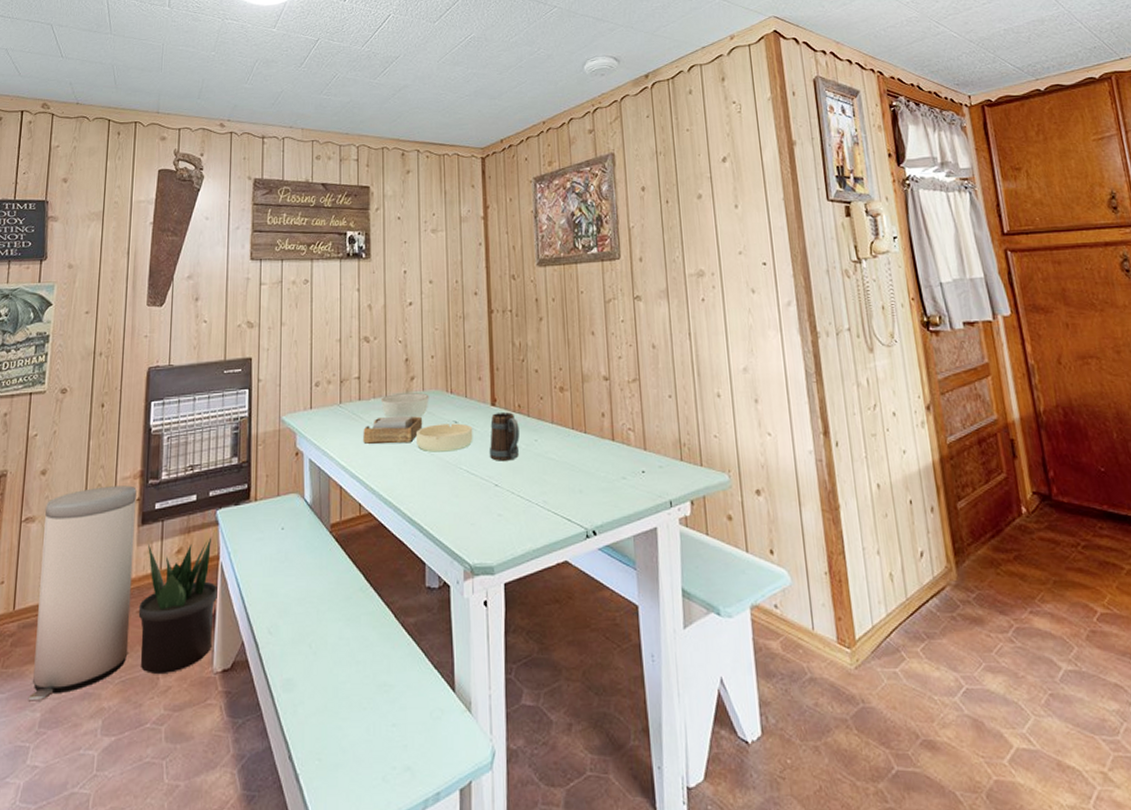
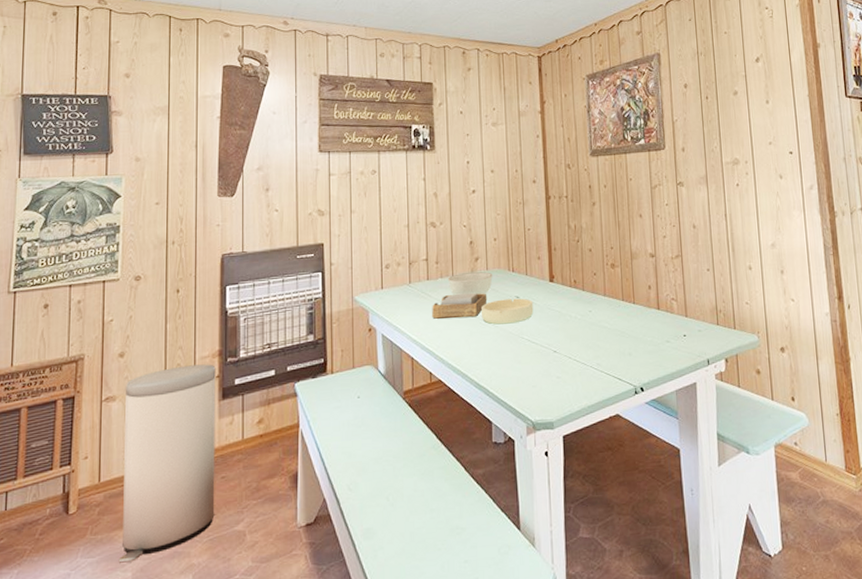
planter: present [138,537,218,674] -> none [223,407,299,531]
beer mug: present [489,412,519,461] -> none [548,287,575,331]

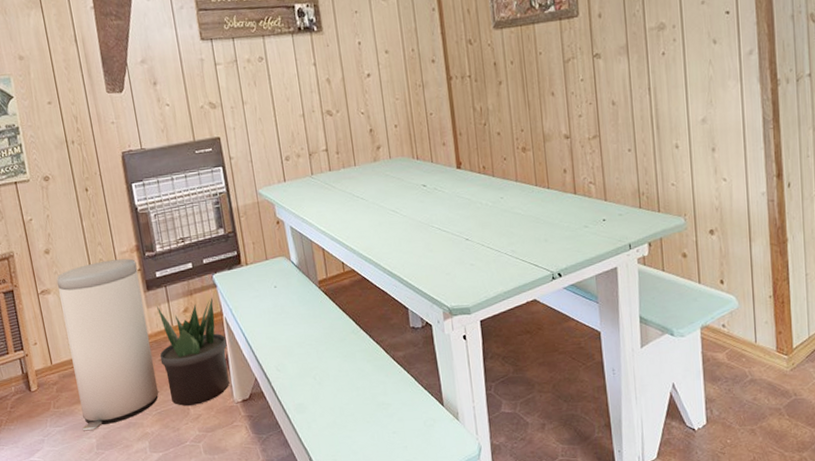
planter: none [223,407,299,531] -> present [157,297,230,406]
napkin holder: present [432,293,488,319] -> none [337,182,393,210]
bowl: present [447,272,493,296] -> none [350,160,397,187]
ashtray: present [482,298,534,325] -> none [388,186,442,214]

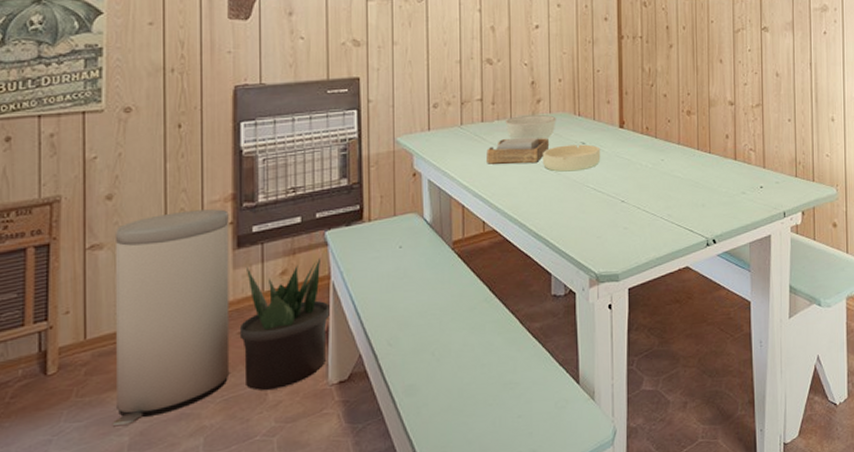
napkin holder: none [337,182,393,210] -> present [486,137,550,164]
bowl: none [350,160,397,187] -> present [505,115,556,140]
ashtray: none [388,186,442,214] -> present [543,144,601,172]

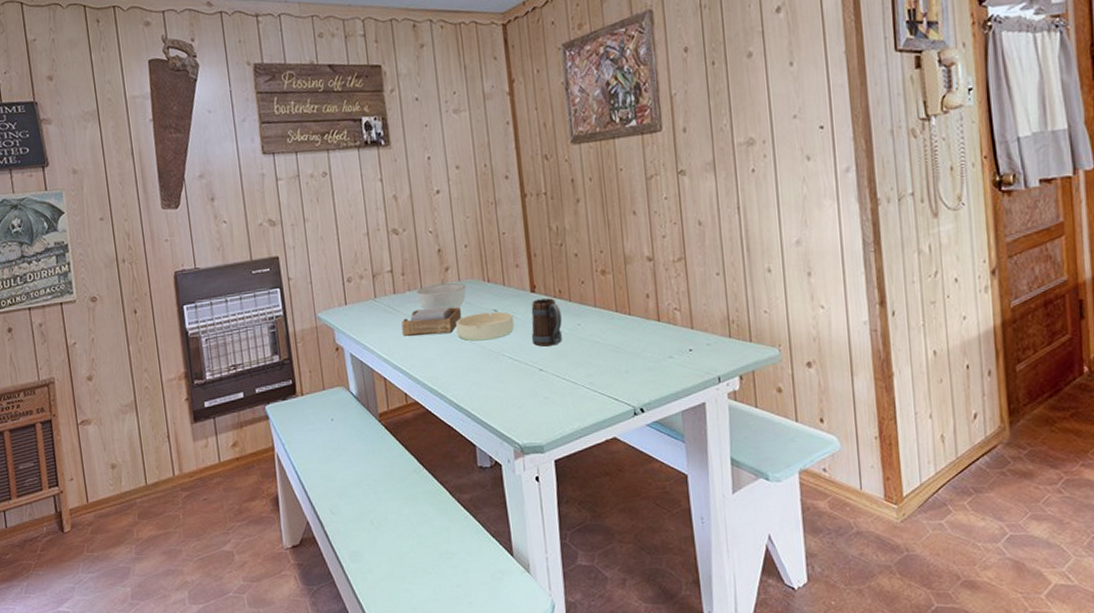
pedal bin: present [112,209,230,427] -> none [98,386,202,579]
planter: present [239,257,330,391] -> none [204,430,279,552]
beer mug: none [616,134,646,180] -> present [531,298,562,347]

